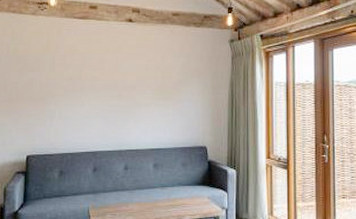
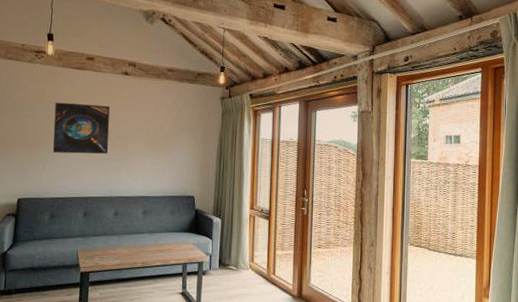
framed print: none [59,54,116,107] -> present [52,102,110,154]

